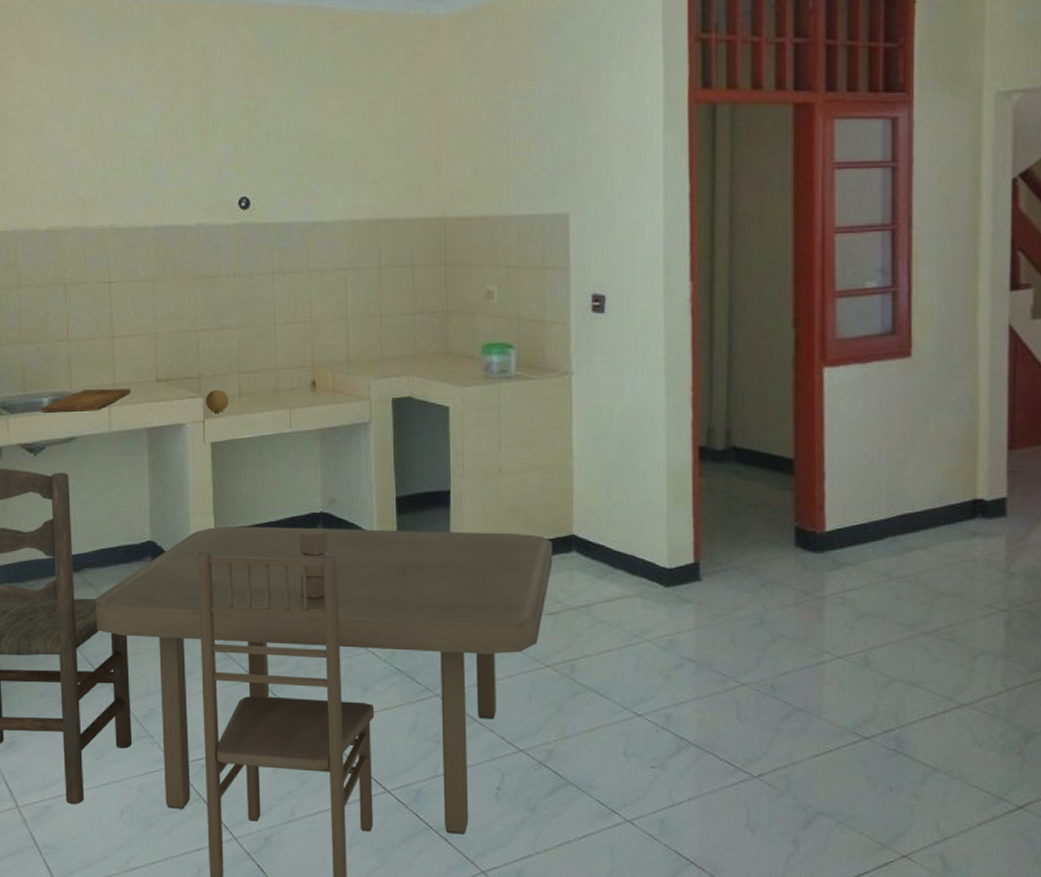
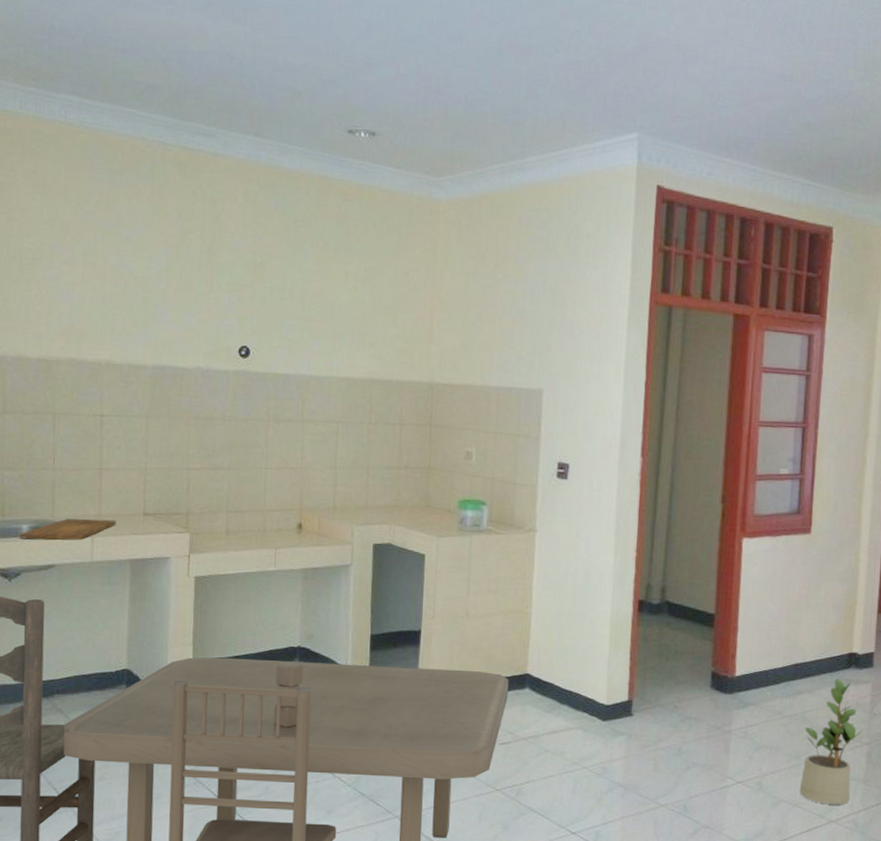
fruit: present [205,389,229,413] -> none [192,526,215,549]
potted plant: none [917,530,999,685] -> present [799,678,864,805]

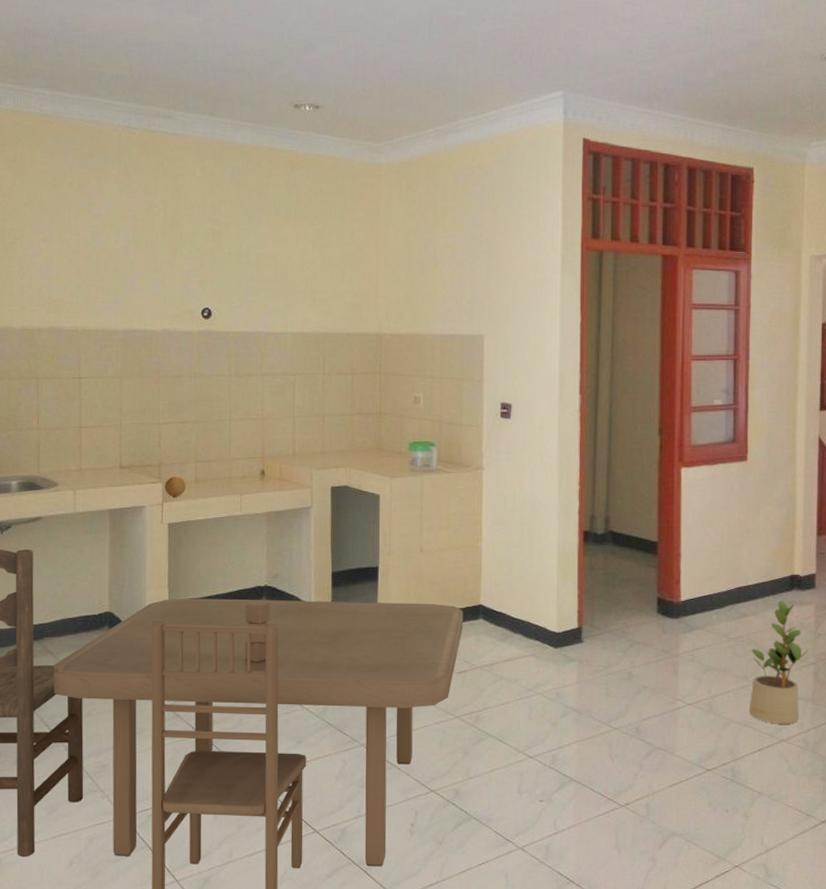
cutting board: present [19,518,117,540] -> none [9,473,96,495]
fruit: none [192,526,215,549] -> present [164,476,186,497]

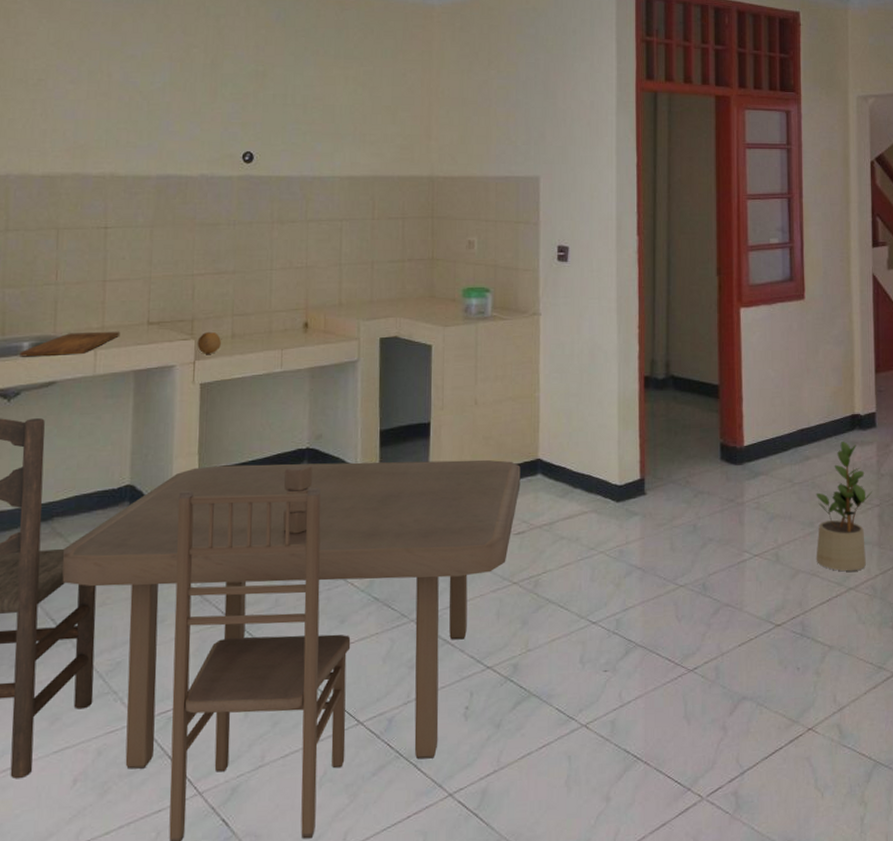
cutting board: none [9,473,96,495] -> present [20,331,121,357]

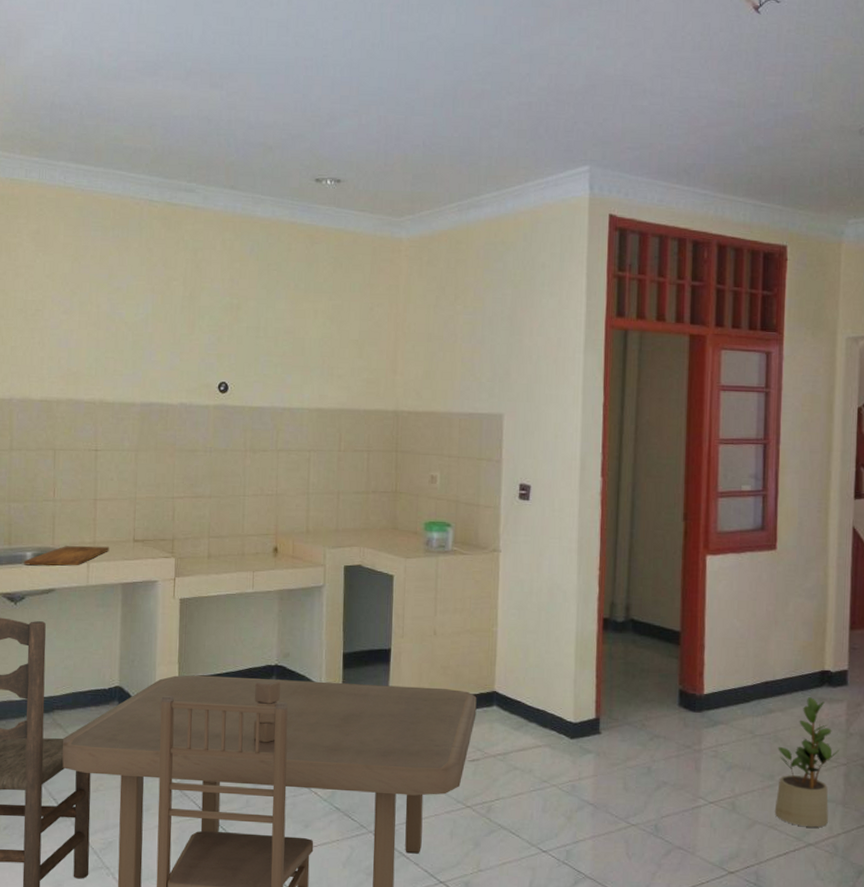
fruit: present [197,331,221,354] -> none [177,551,198,572]

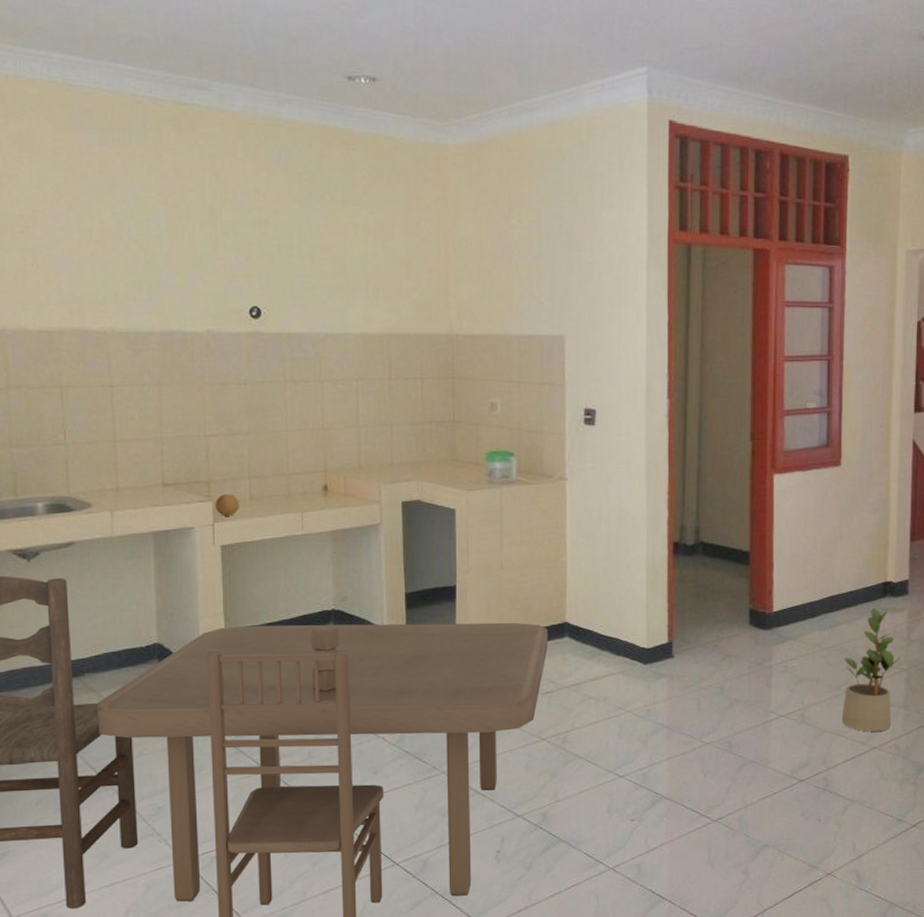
cutting board: present [24,545,110,566] -> none [35,492,136,518]
fruit: none [177,551,198,572] -> present [215,493,239,516]

